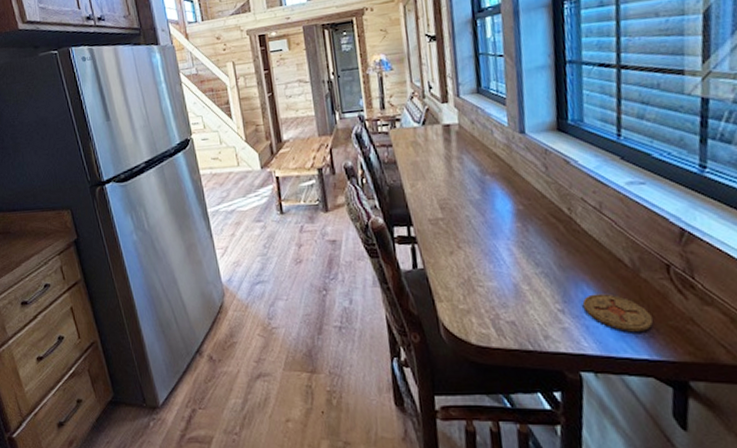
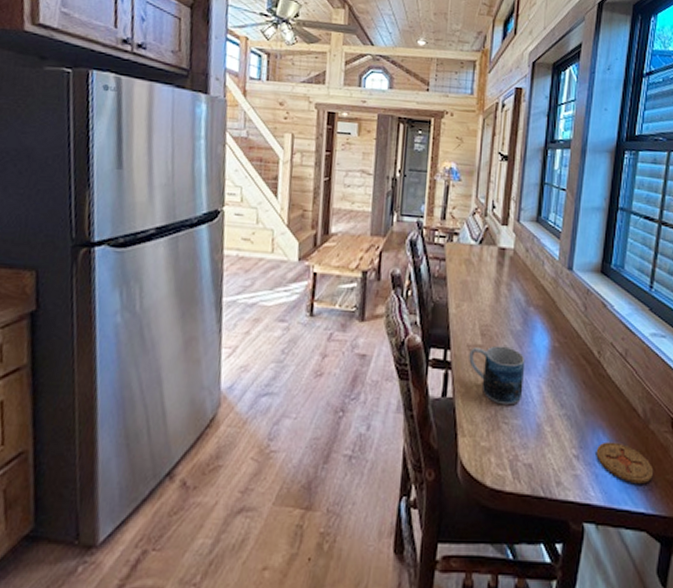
mug: none [432,216,494,270] -> present [469,345,526,406]

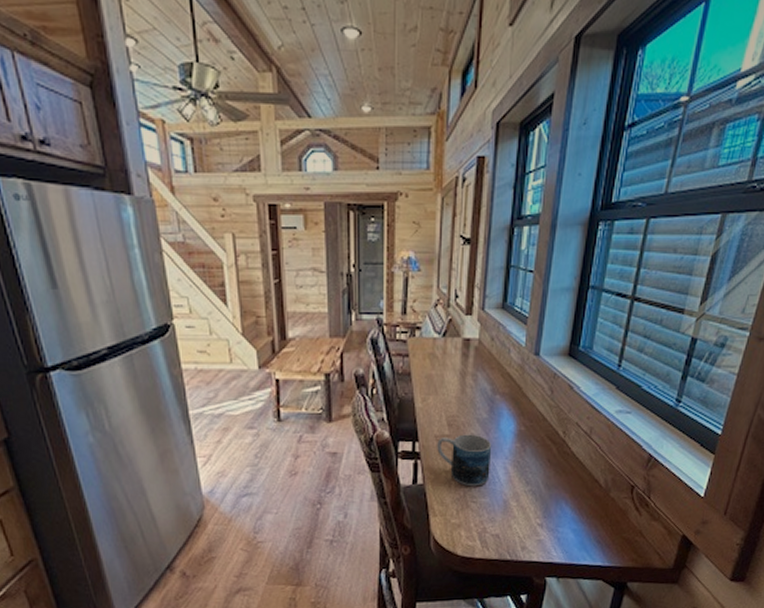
coaster: present [596,441,653,484] -> none [558,510,611,543]

